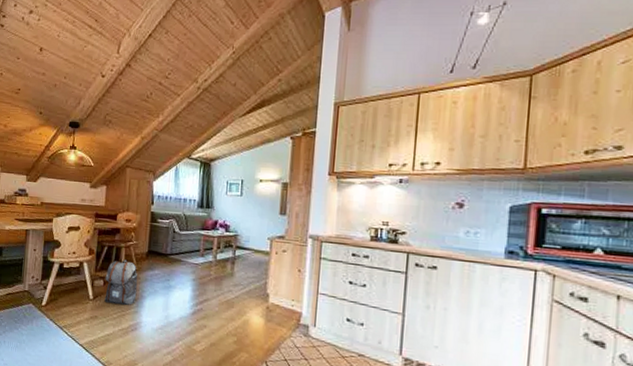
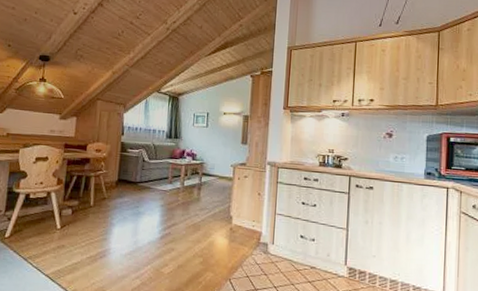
backpack: present [104,259,138,306] -> none [72,188,108,234]

